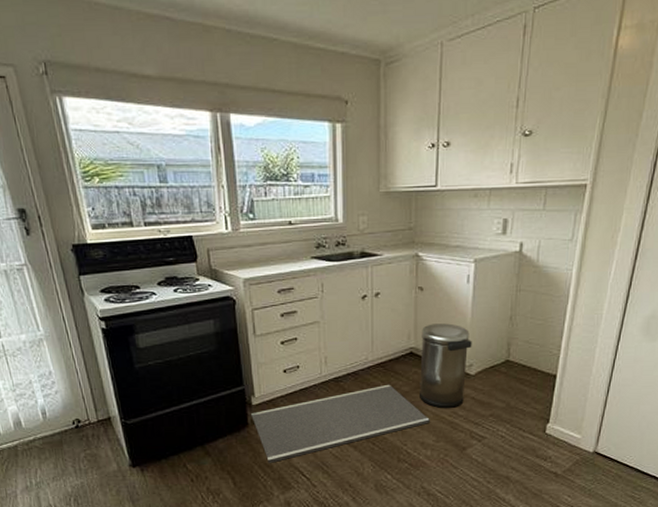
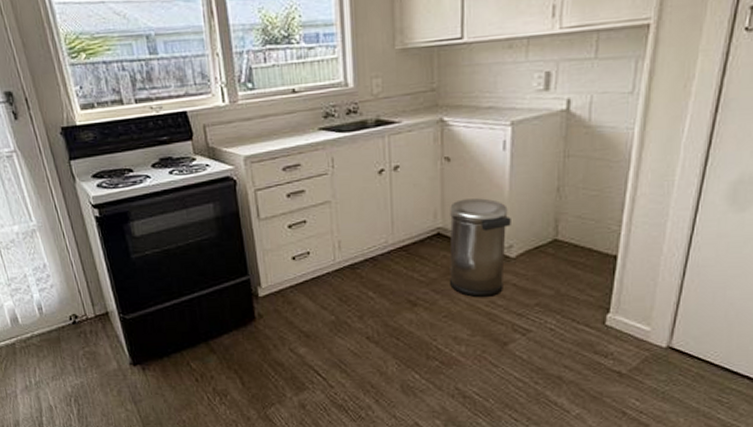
door mat: present [251,384,430,463] -> none [258,270,463,361]

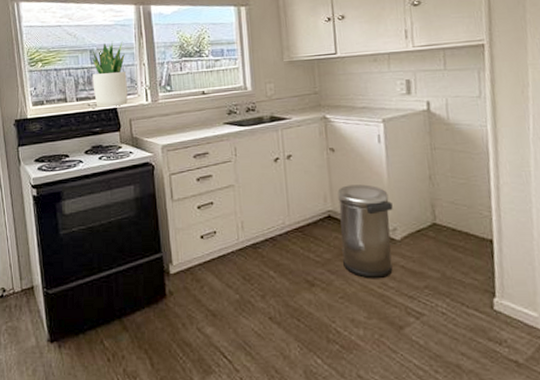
planter: none [148,22,200,111] -> present [91,41,128,108]

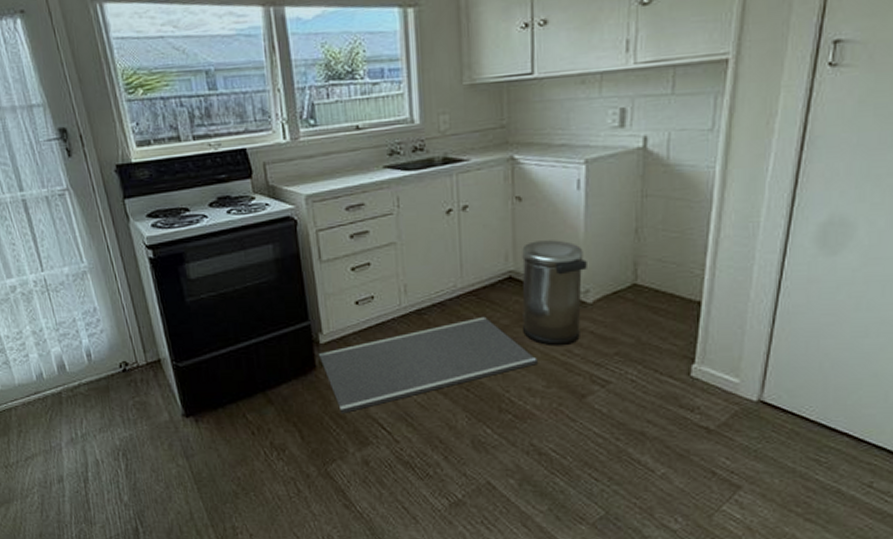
planter: present [91,41,128,108] -> none [207,57,260,148]
door mat: none [169,251,358,341] -> present [319,316,538,413]

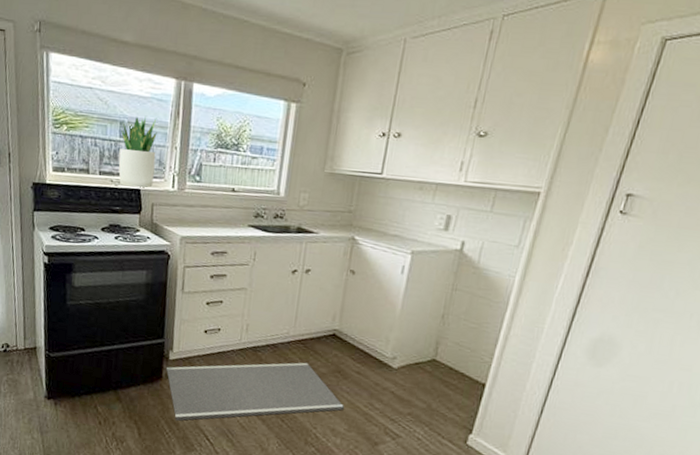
planter: none [207,57,260,148] -> present [118,115,157,188]
pedal bin: present [522,240,587,347] -> none [336,308,399,399]

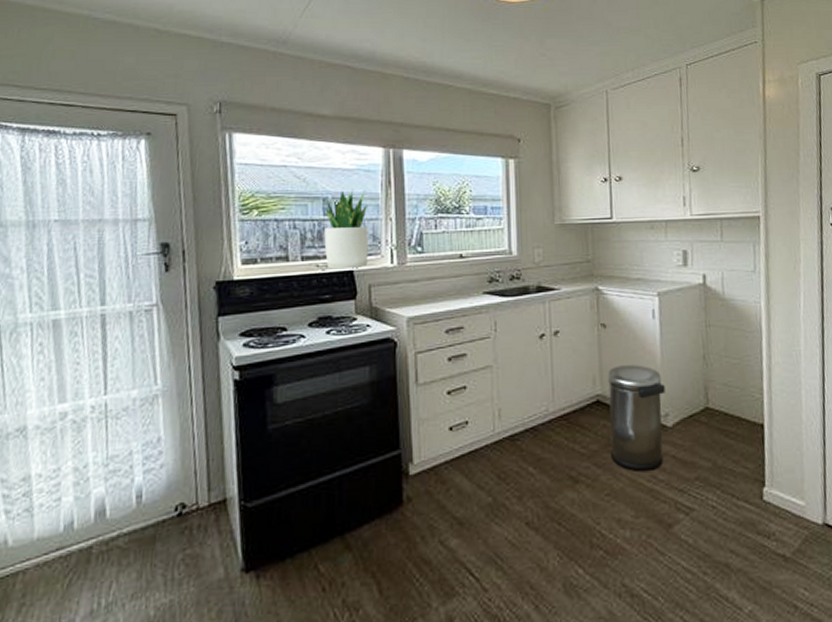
door mat: present [166,362,344,421] -> none [408,441,626,558]
pedal bin: none [336,308,399,399] -> present [608,365,665,472]

